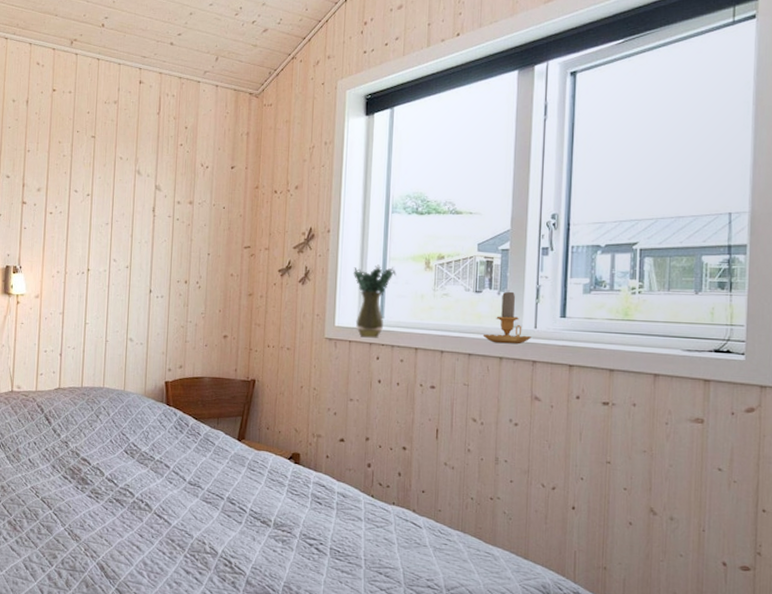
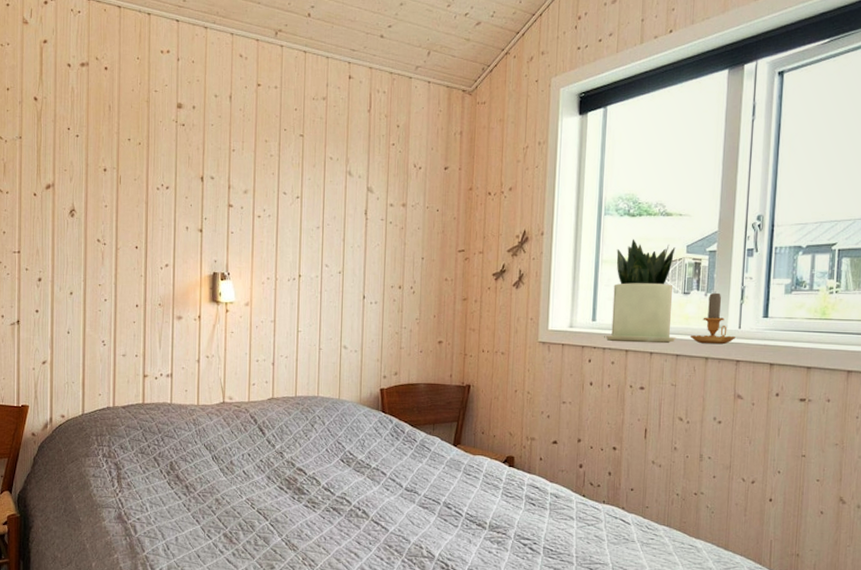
vase: present [354,265,396,338] -> none [567,267,608,341]
planter: none [394,237,468,343] -> present [605,239,676,344]

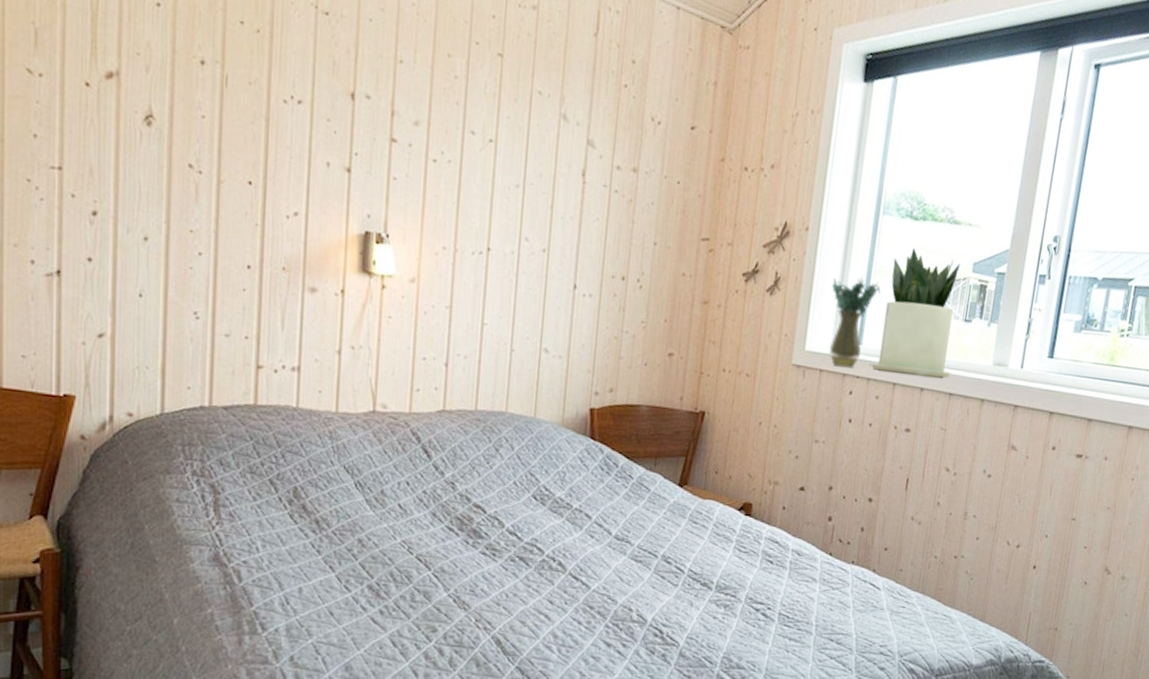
vase: none [567,267,608,341] -> present [829,278,881,369]
candle: present [690,291,735,345] -> none [966,321,1016,386]

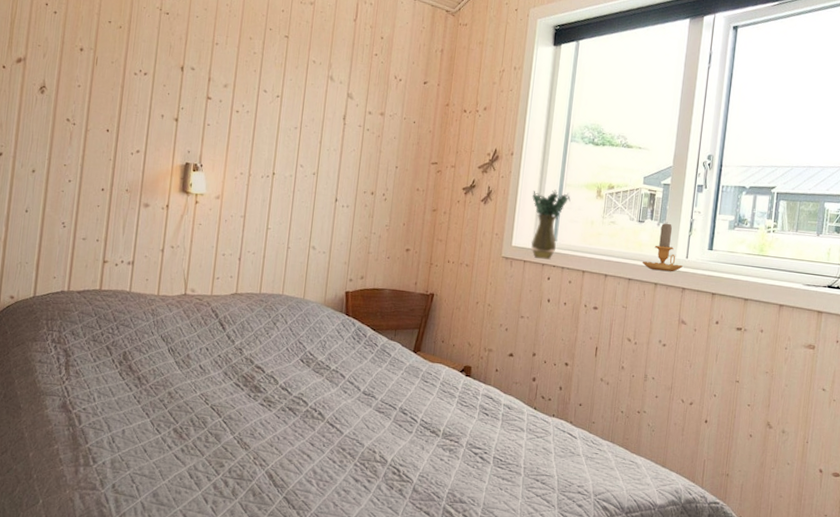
planter: present [871,248,961,380] -> none [564,167,634,268]
candle: none [966,321,1016,386] -> present [642,222,683,272]

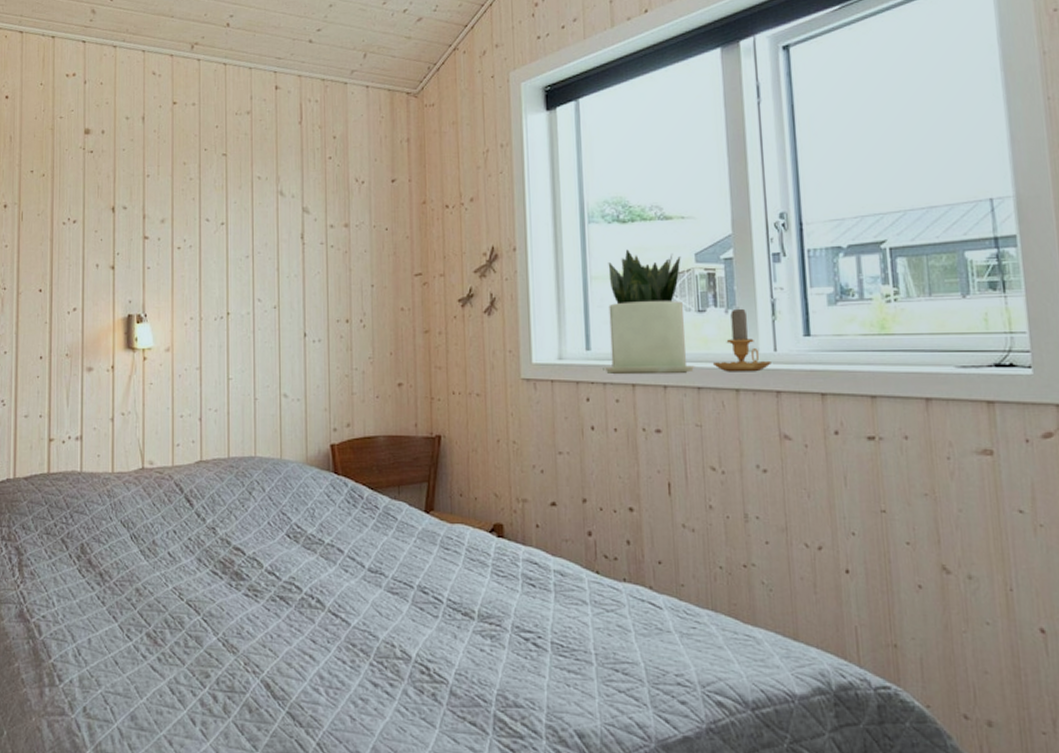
vase: present [531,190,571,260] -> none [549,286,601,375]
planter: none [564,167,634,268] -> present [604,249,695,375]

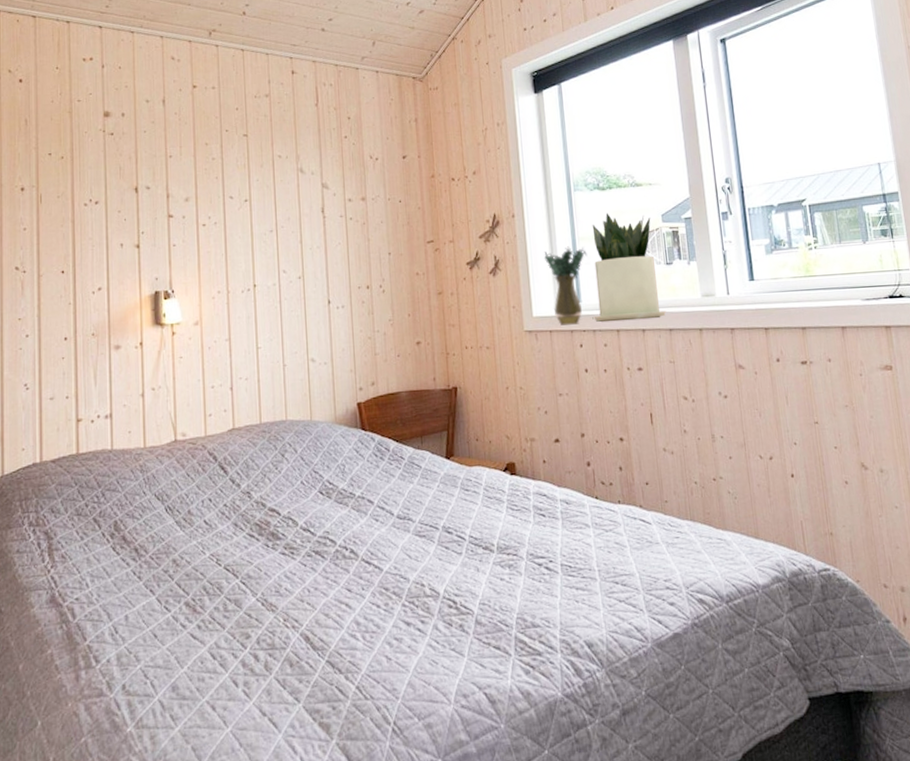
vase: none [549,286,601,375] -> present [544,246,588,326]
candle: present [712,307,771,372] -> none [680,259,726,315]

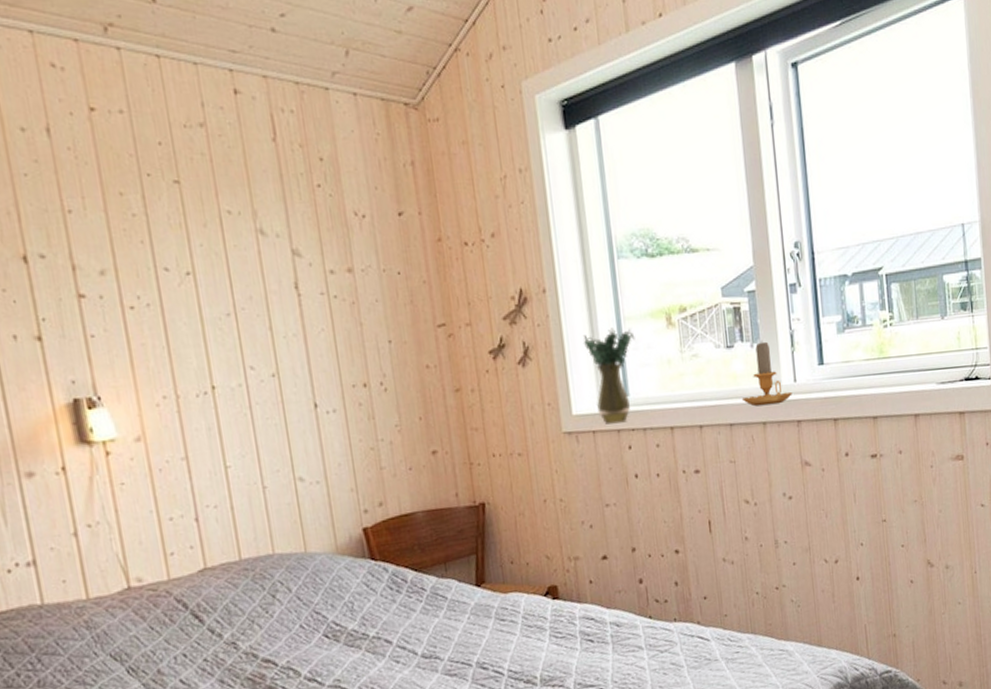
planter: present [592,213,667,323] -> none [640,286,727,419]
candle: none [680,259,726,315] -> present [741,340,792,407]

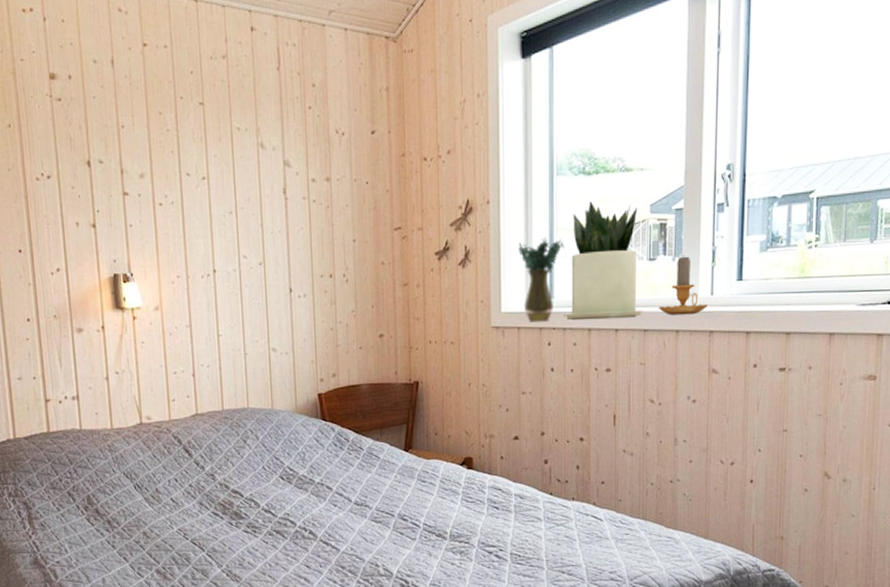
planter: none [640,286,727,419] -> present [565,201,643,321]

